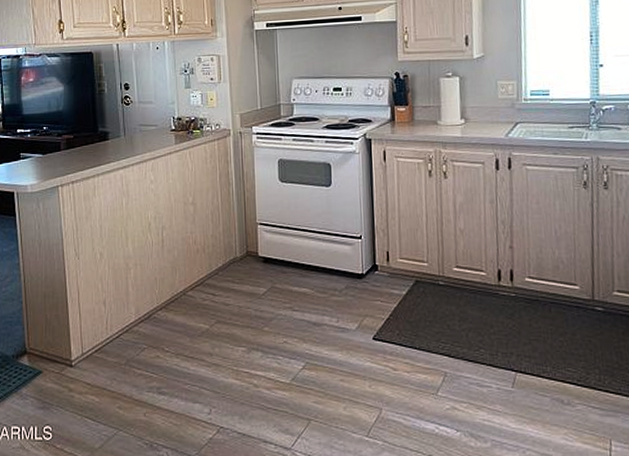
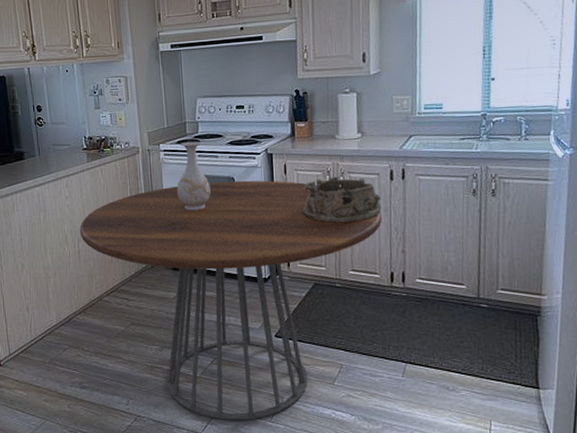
dining table: none [164,167,488,434] -> present [79,180,383,420]
vase: none [269,124,305,199] -> present [177,141,211,211]
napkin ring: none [403,164,488,214] -> present [303,176,382,223]

